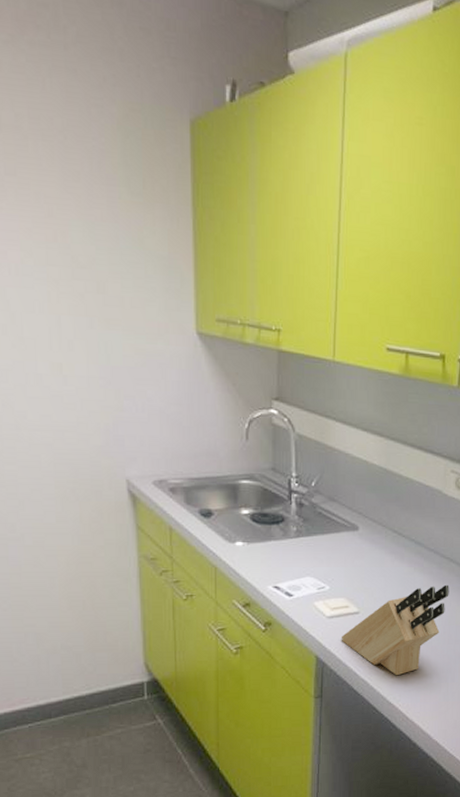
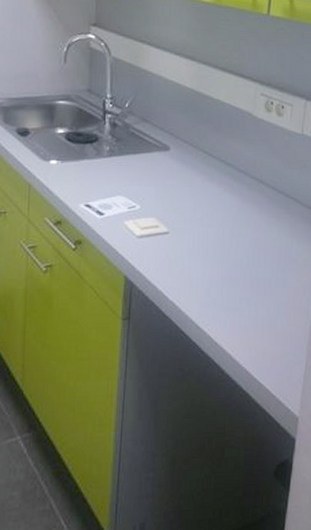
knife block: present [341,584,450,676] -> none [150,206,259,299]

